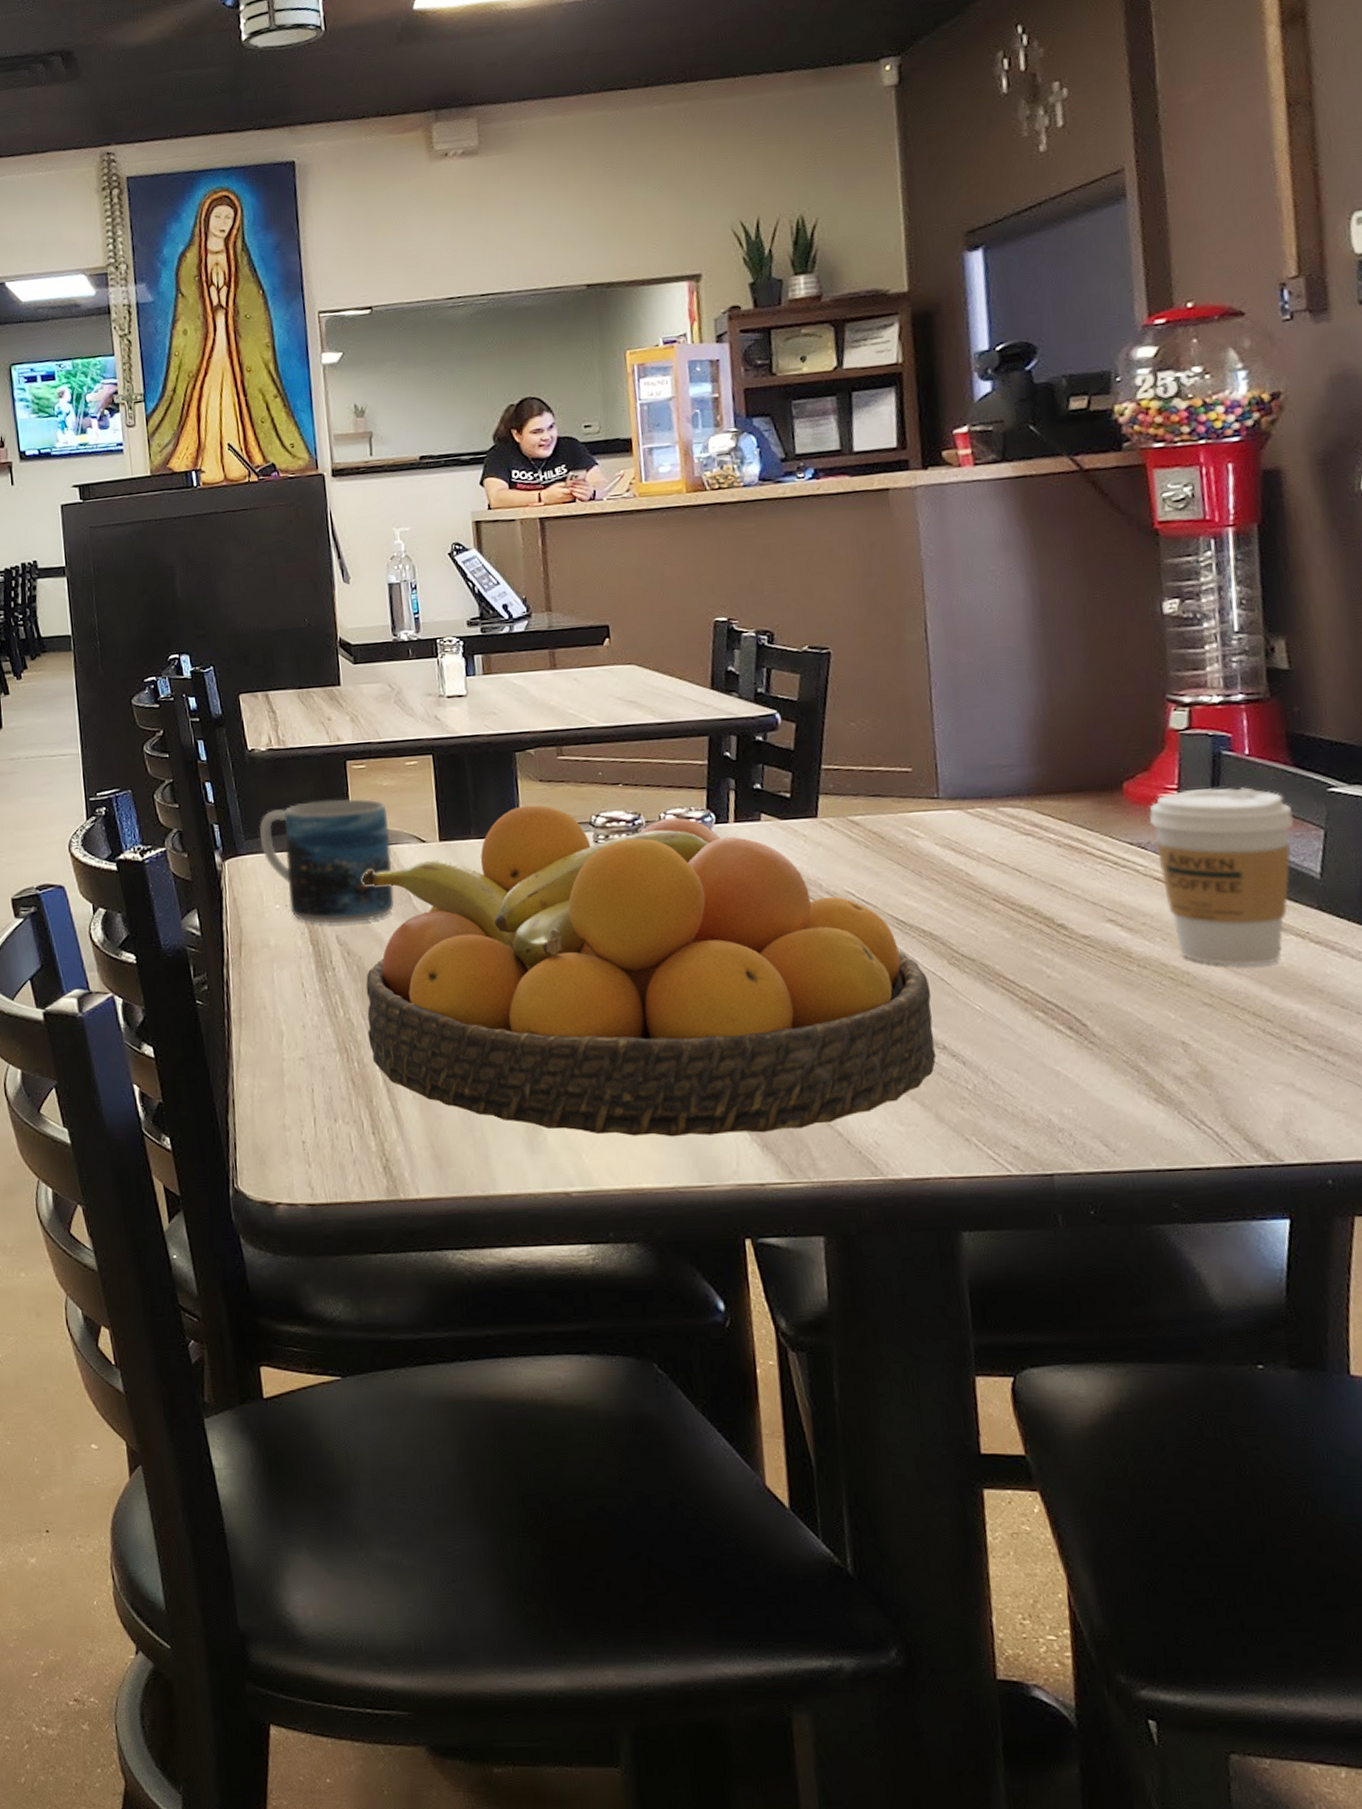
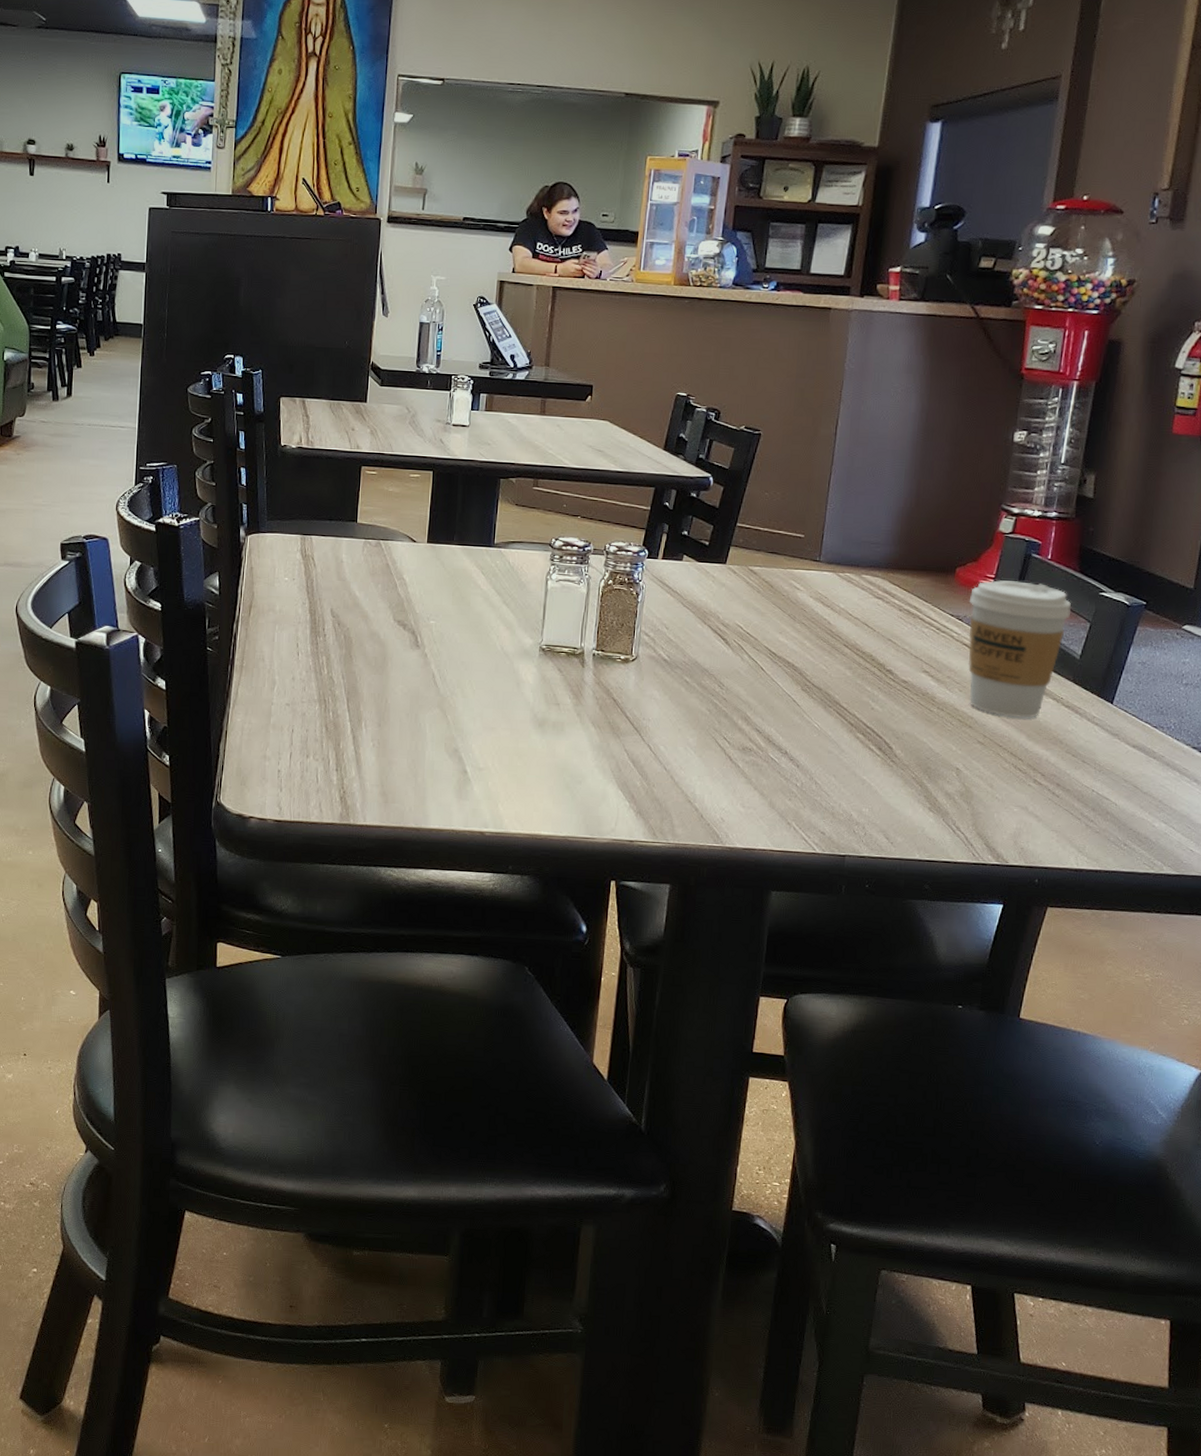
mug: present [259,798,395,924] -> none [280,496,388,600]
fruit bowl: present [361,805,937,1137] -> none [344,523,785,802]

